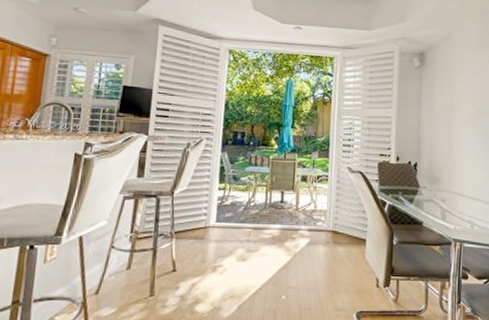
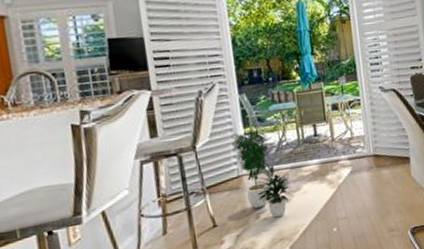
potted plant: none [206,183,252,274] -> present [231,127,294,218]

